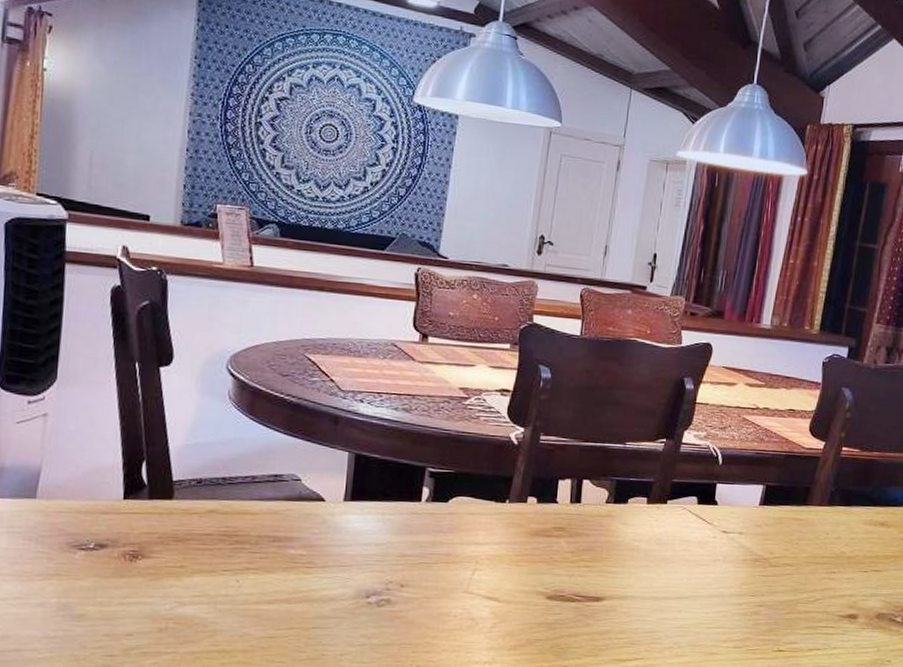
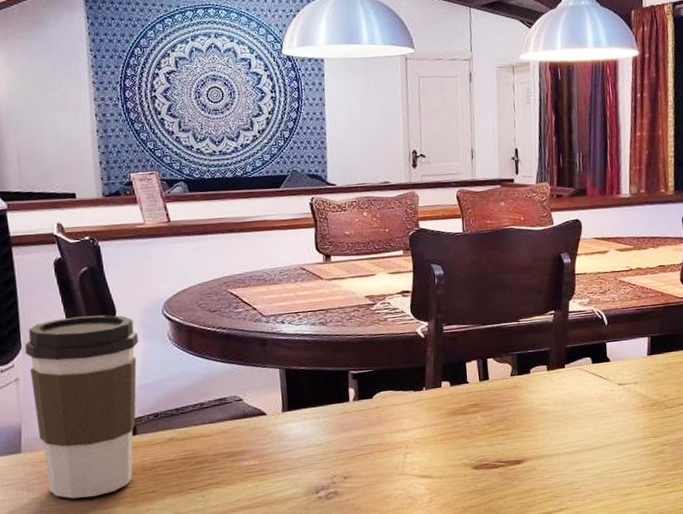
coffee cup: none [60,354,195,561] -> present [25,315,139,499]

